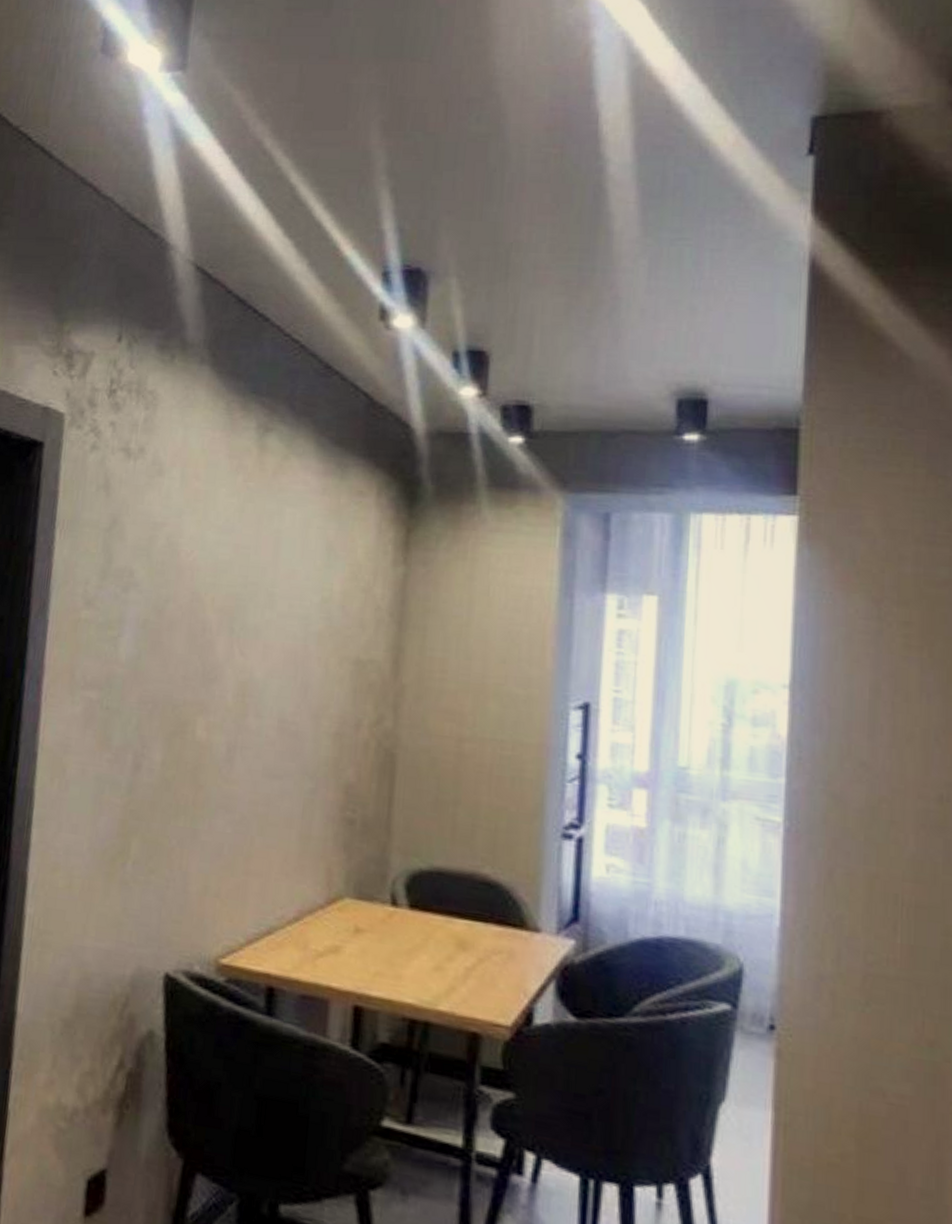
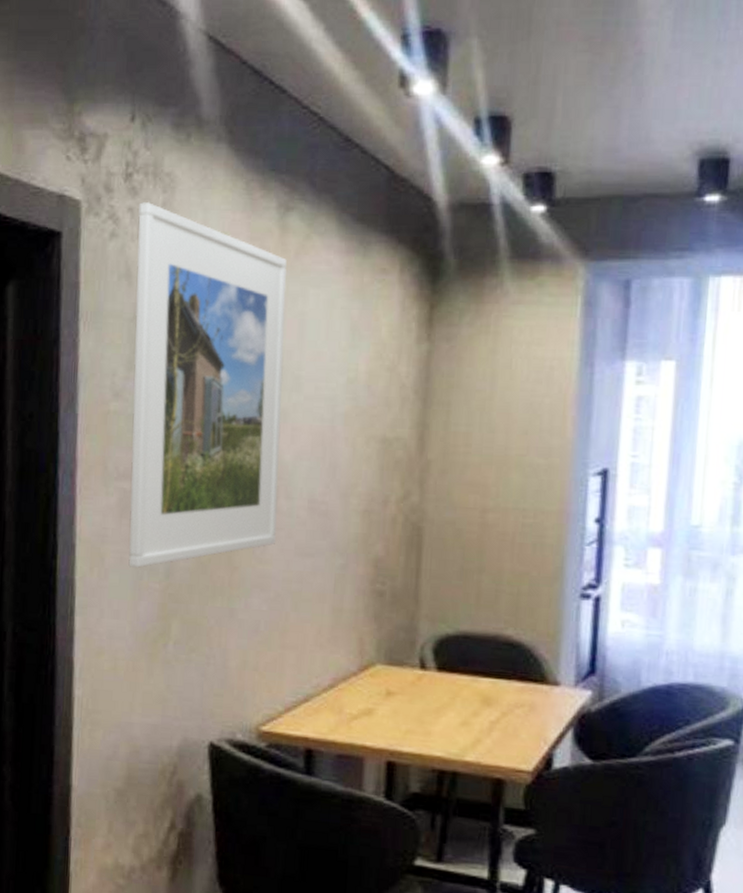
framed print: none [90,417,264,781] -> present [128,201,287,568]

